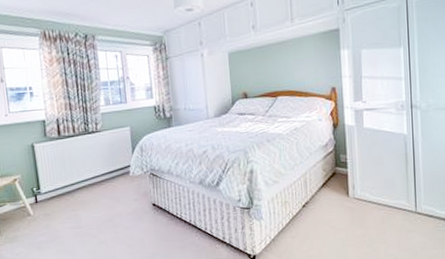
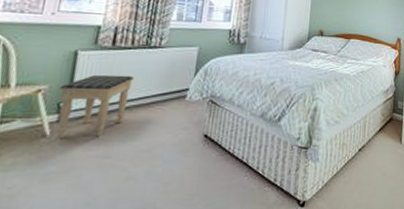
footstool: none [29,159,84,215] -> present [57,74,135,138]

